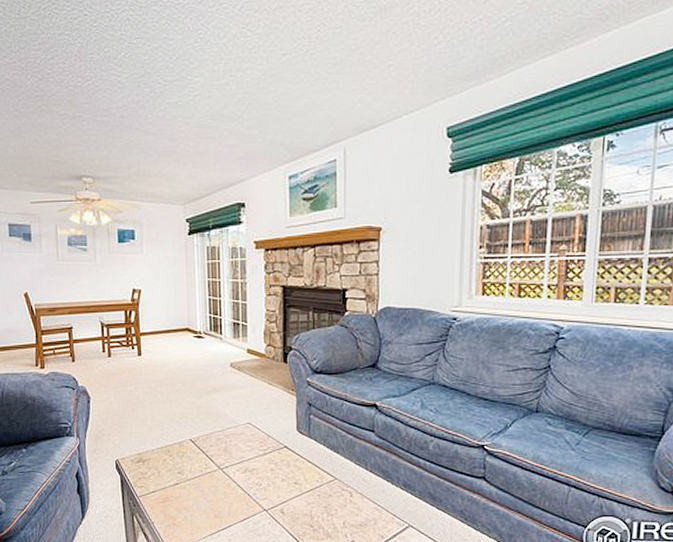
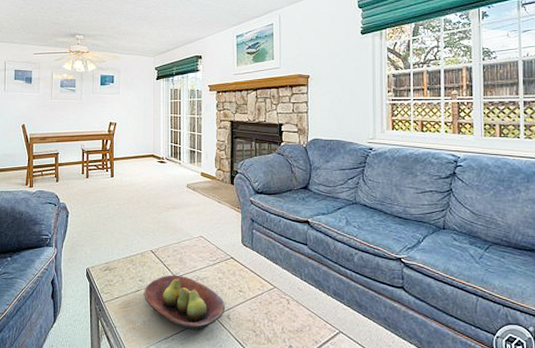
fruit bowl: none [184,466,279,526] -> present [144,275,226,331]

